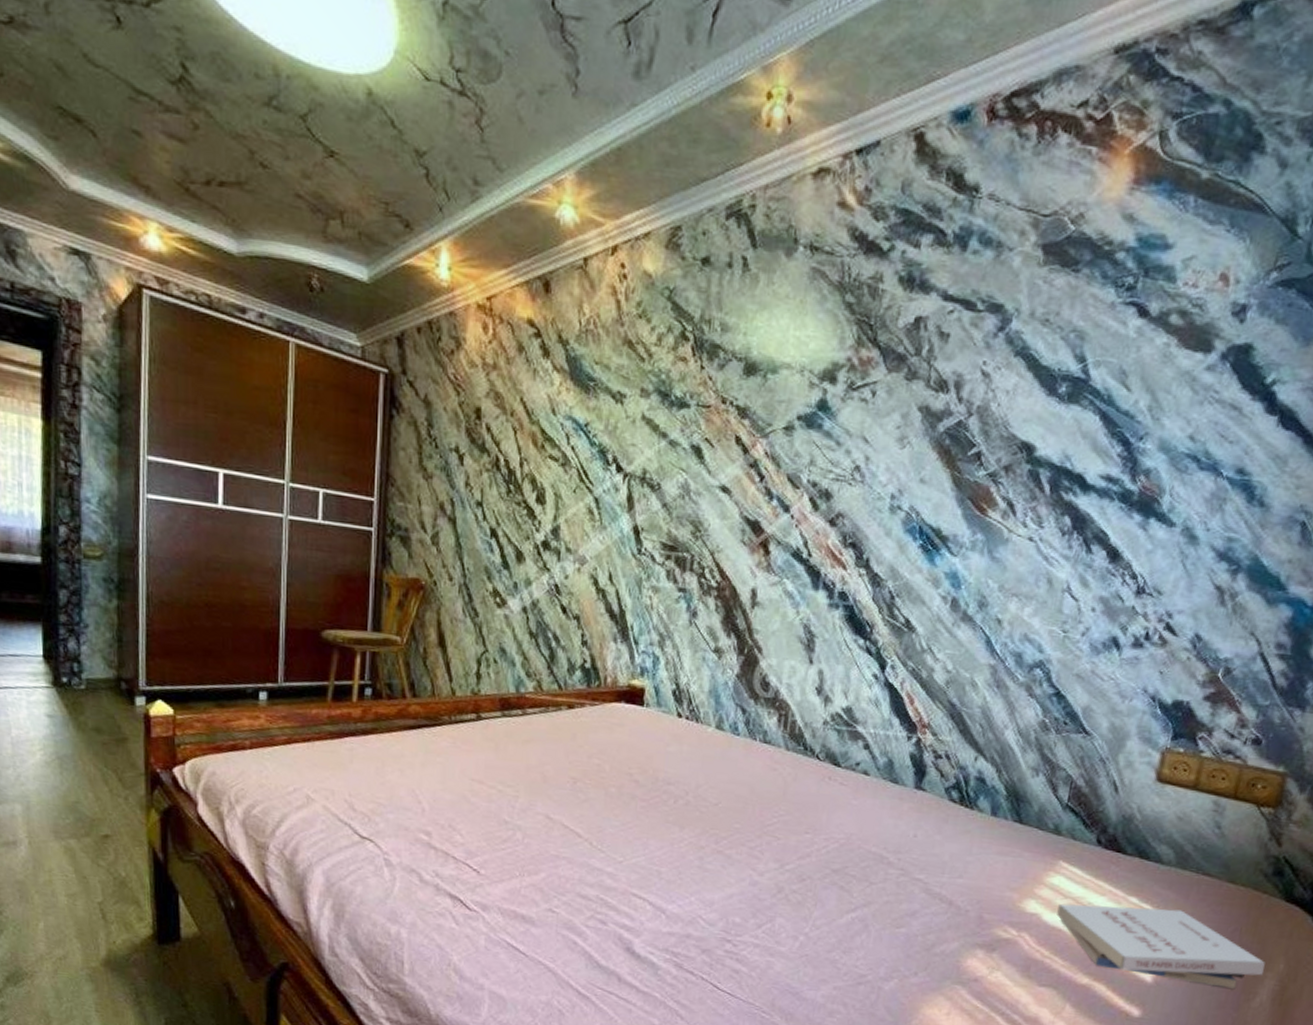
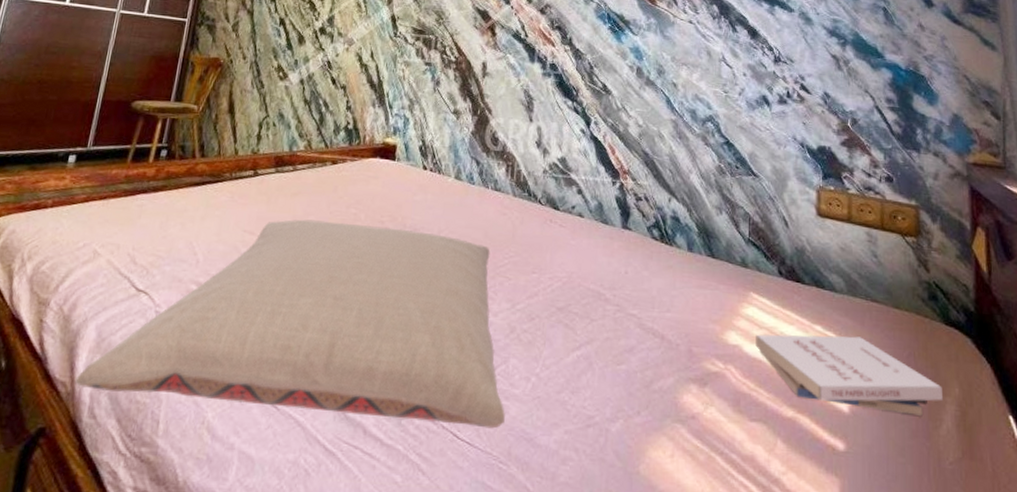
pillow: none [310,769,770,982] -> present [75,219,505,429]

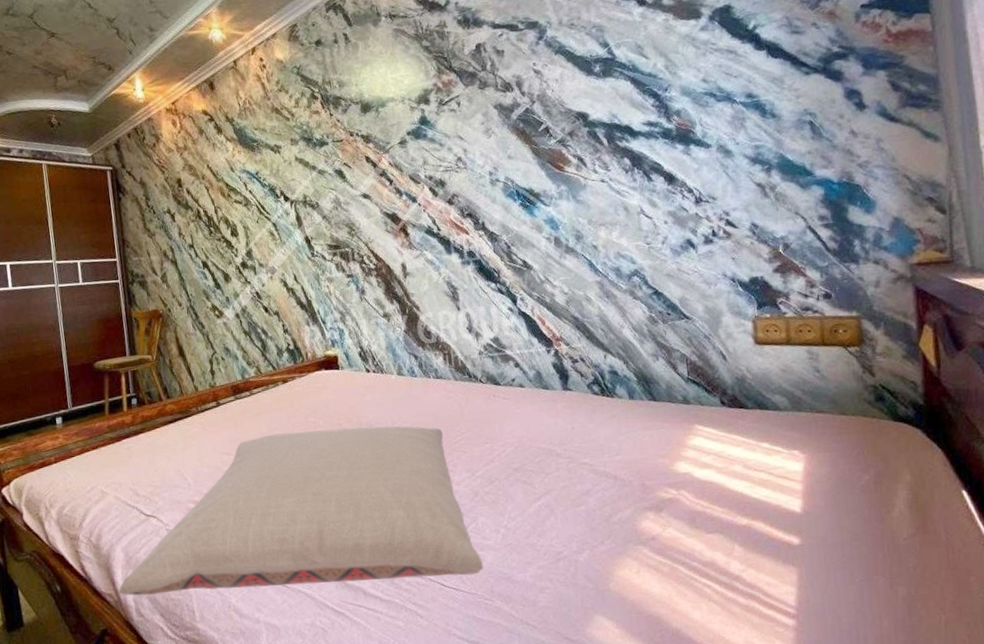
books: present [755,333,944,416] -> none [704,446,895,507]

